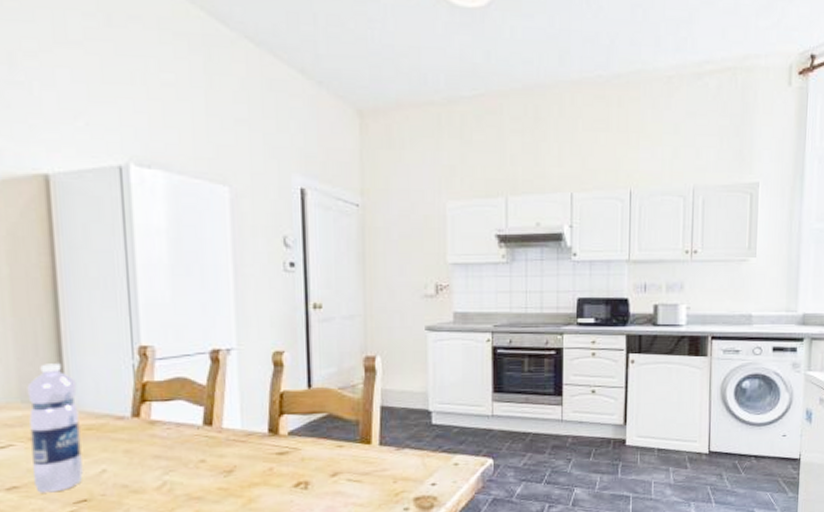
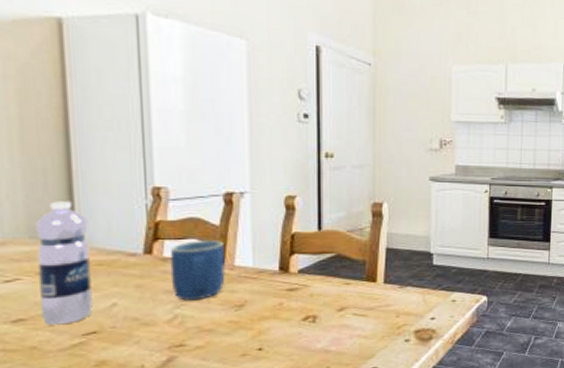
mug: none [157,401,214,467] -> present [170,241,227,301]

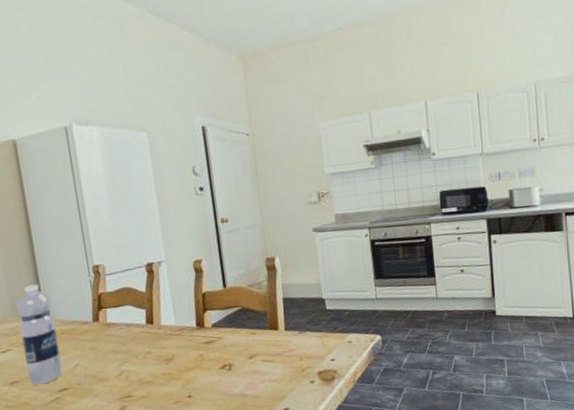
mug: present [170,241,227,301] -> none [112,305,155,359]

